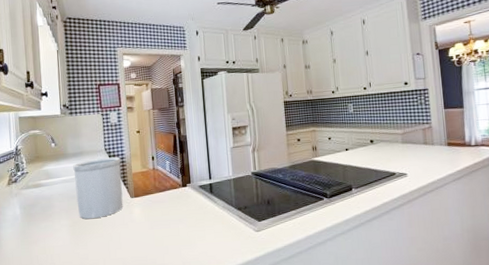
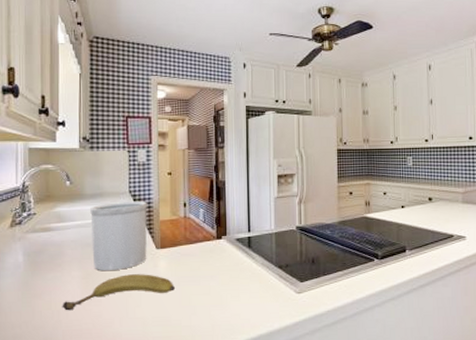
fruit: none [54,220,149,255] -> present [62,274,175,311]

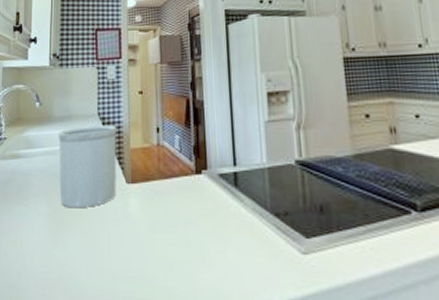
fruit: present [62,274,175,311] -> none [27,213,148,254]

